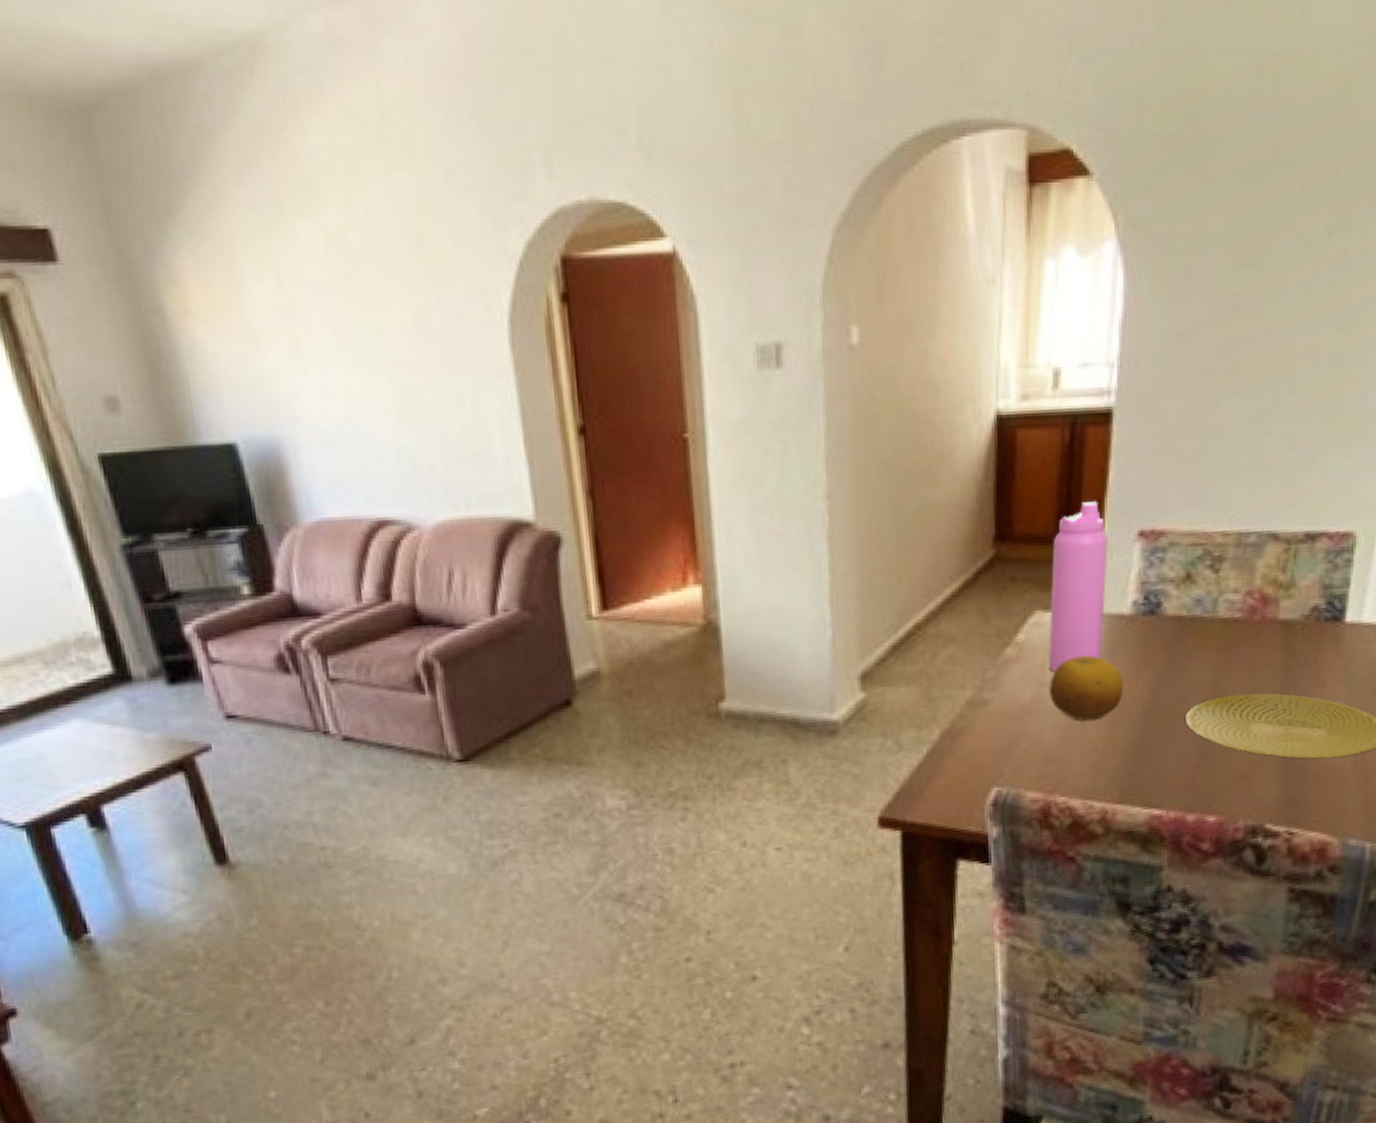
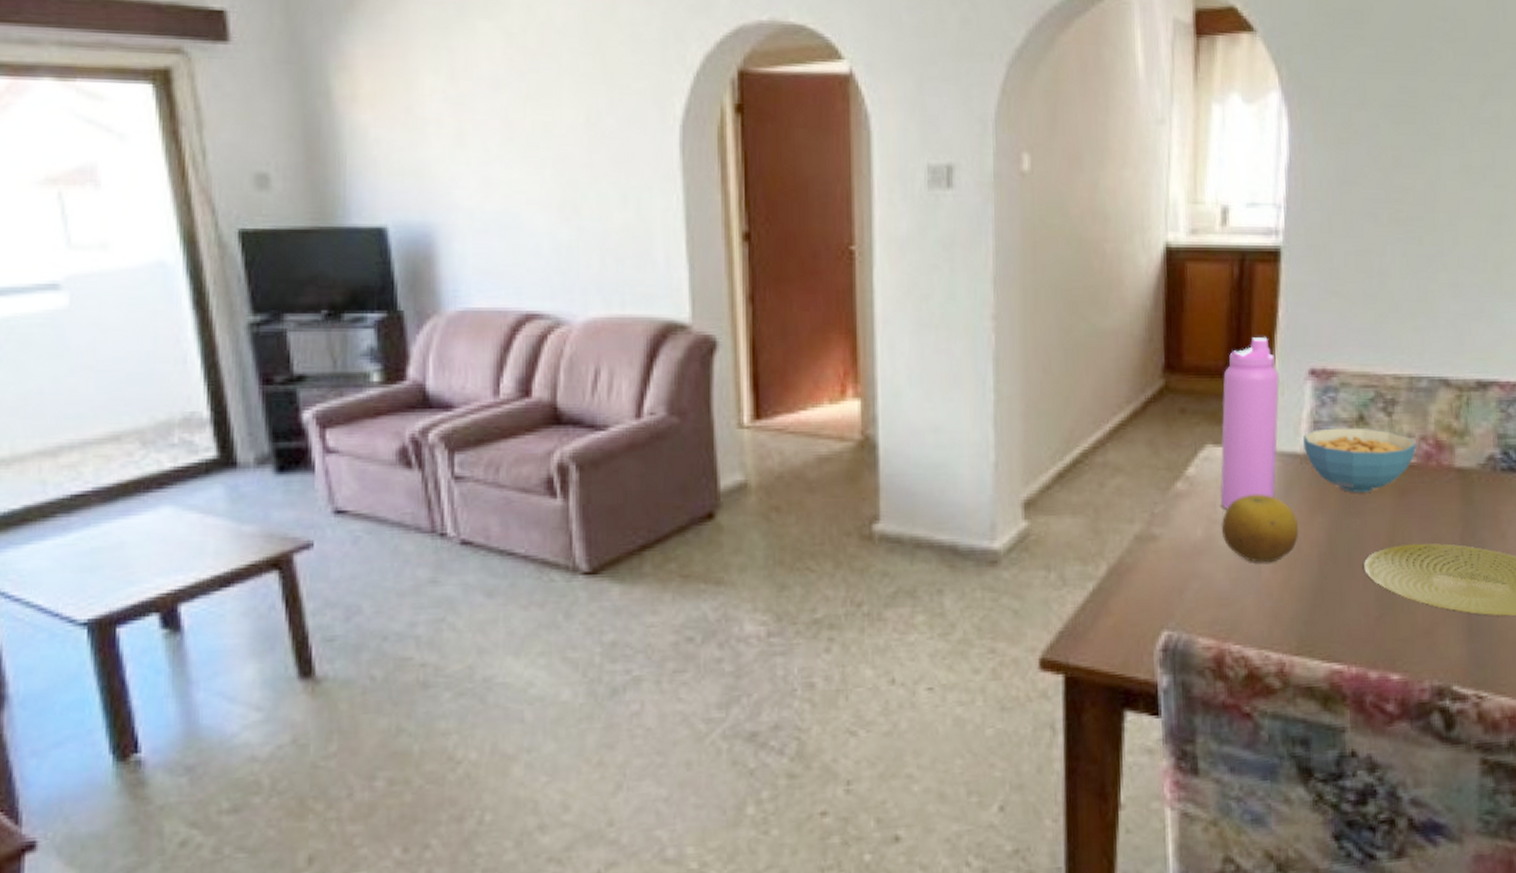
cereal bowl: none [1130,586,1241,650] -> present [1303,427,1416,493]

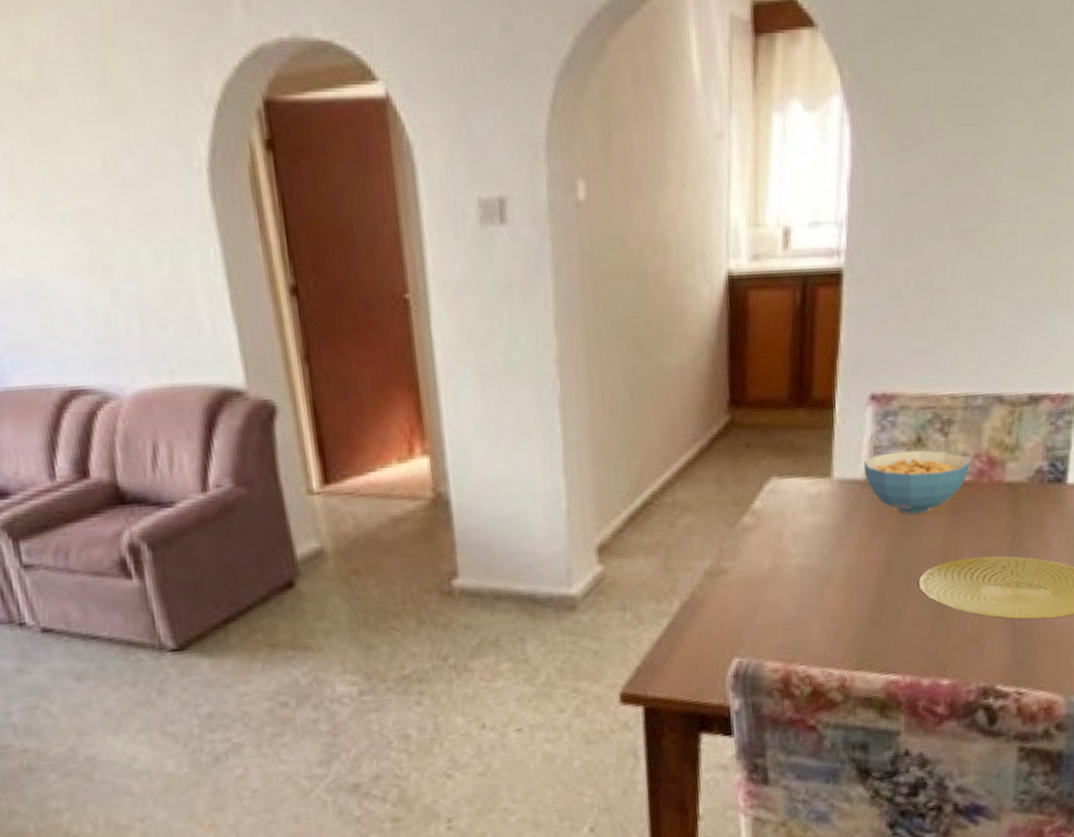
water bottle: present [1220,337,1280,509] -> none [785,365,842,539]
fruit: present [1221,493,1299,563] -> none [786,521,860,588]

